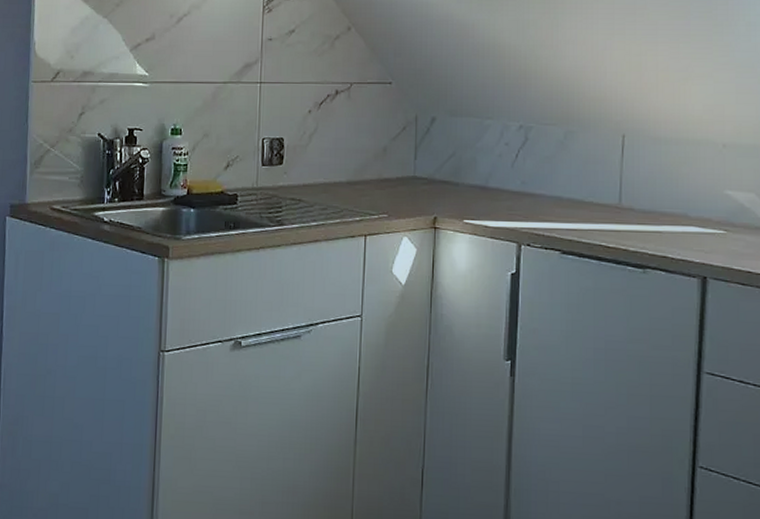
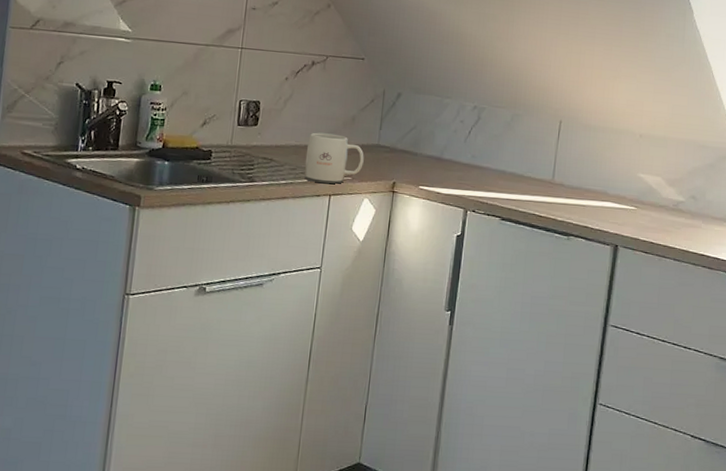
mug: none [336,167,400,224] -> present [304,132,364,185]

